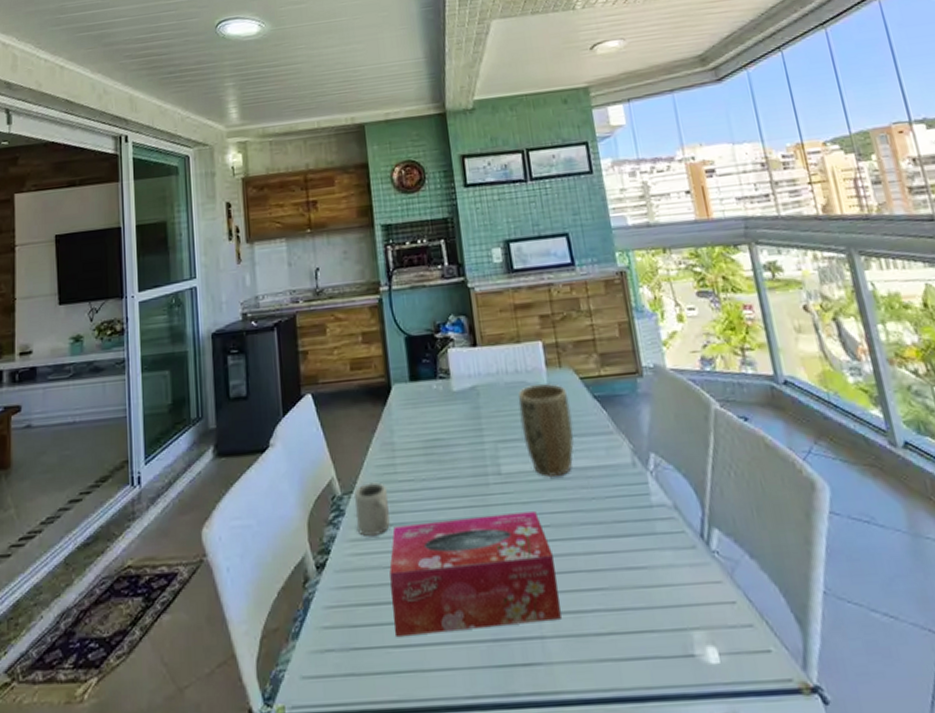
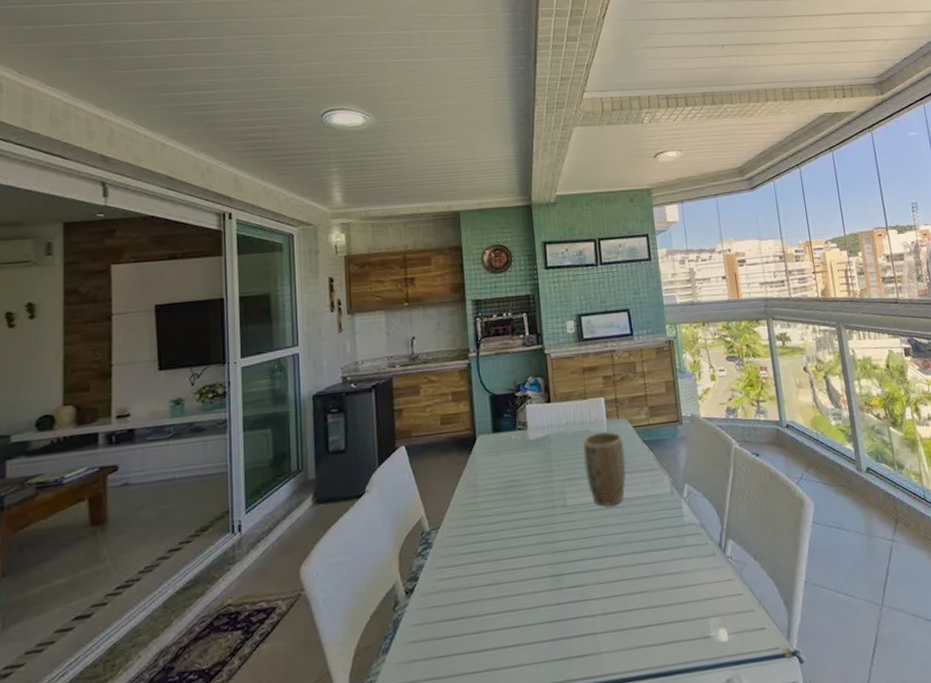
cup: present [355,482,390,536] -> none [441,518,472,564]
tissue box: present [389,511,561,638] -> none [470,535,610,645]

